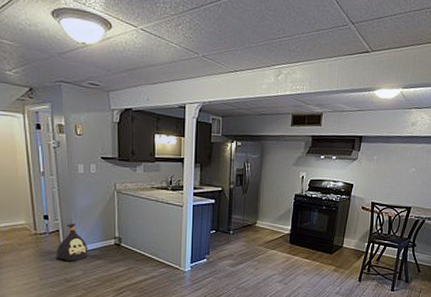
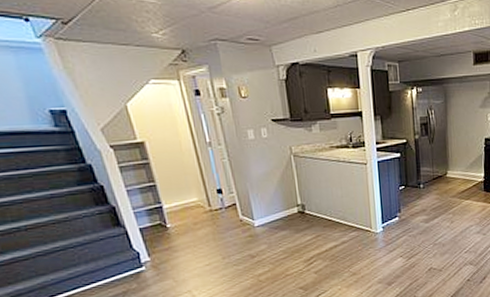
bag: present [55,223,88,261] -> none [235,194,271,236]

